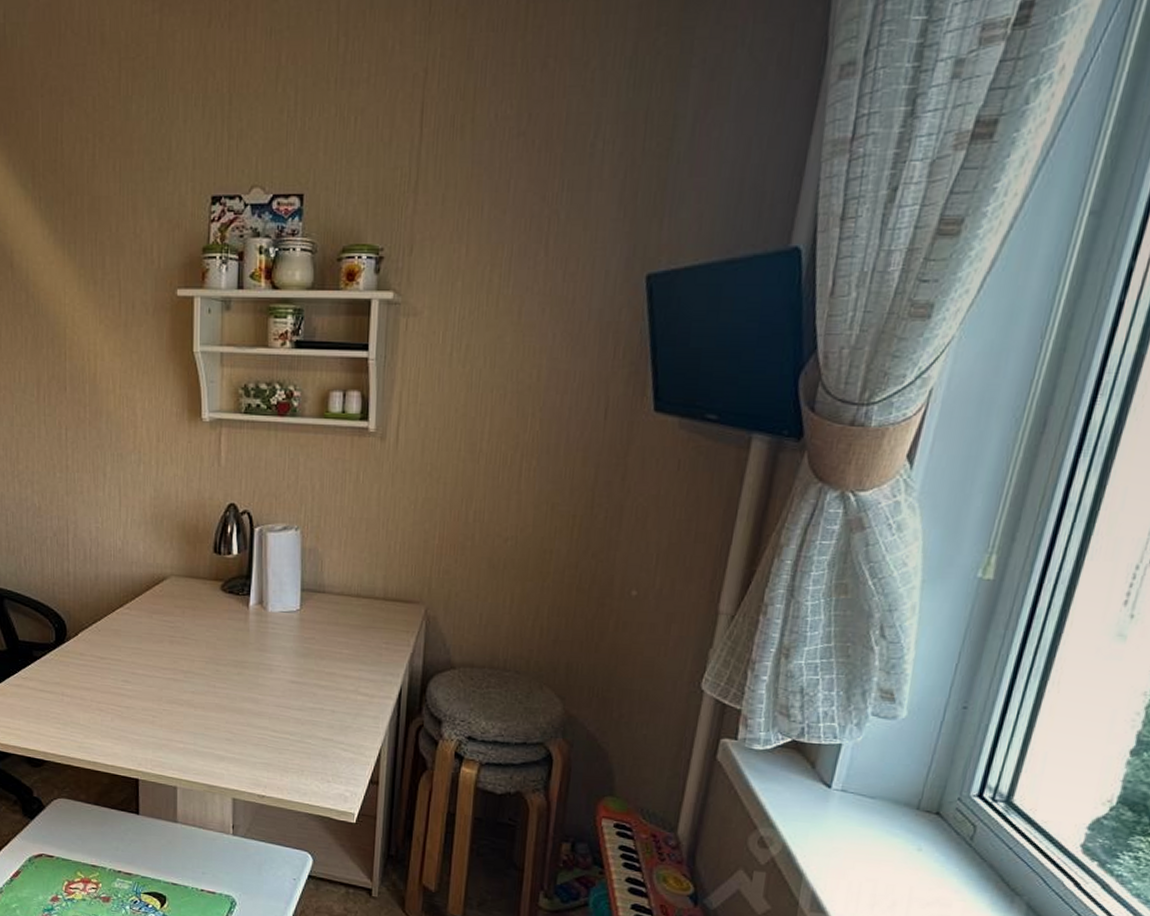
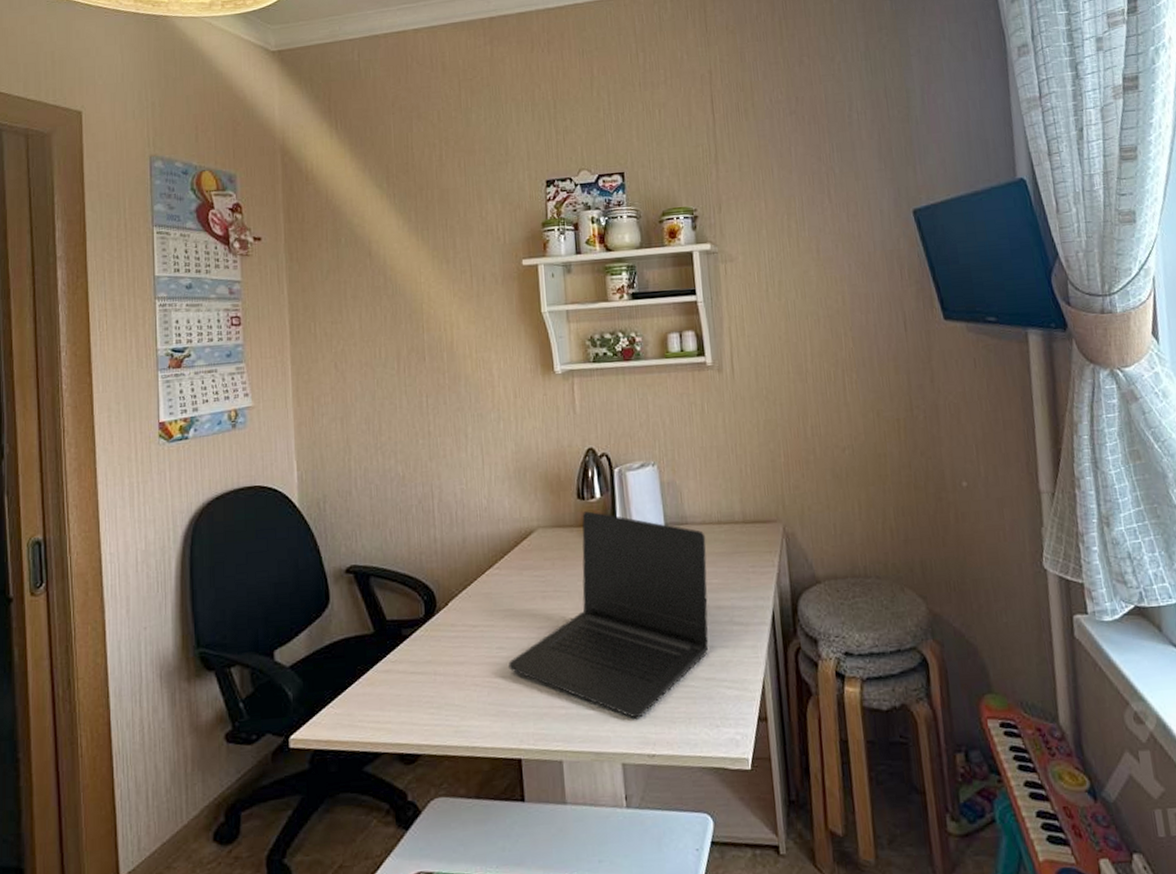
laptop: none [133,566,342,763] -> present [509,511,709,718]

